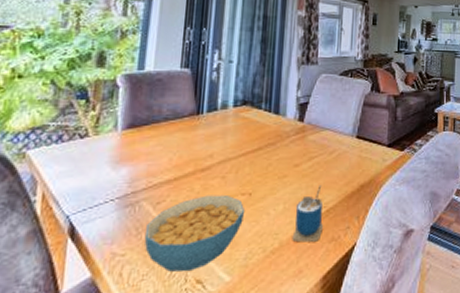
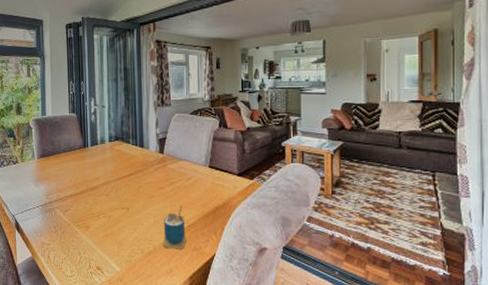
cereal bowl: present [144,194,246,272] -> none [60,207,126,261]

